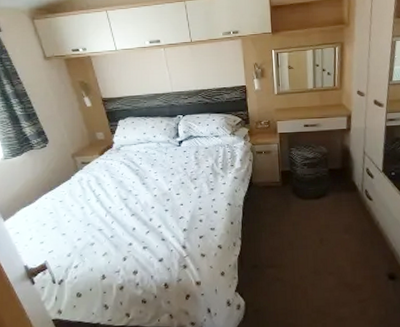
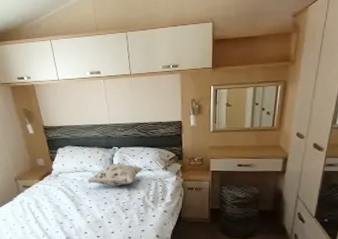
decorative pillow: none [151,131,210,156] -> present [86,163,143,186]

